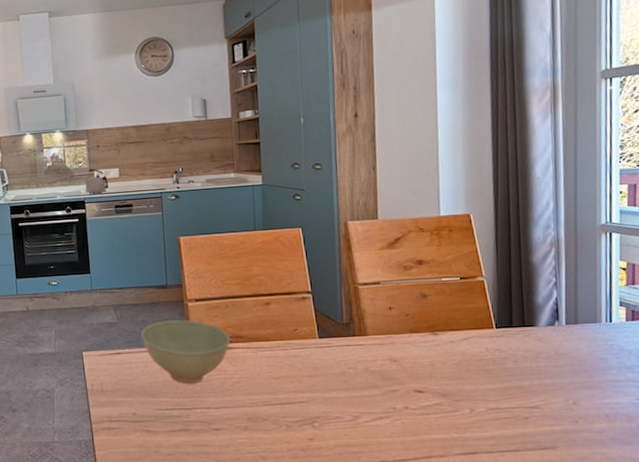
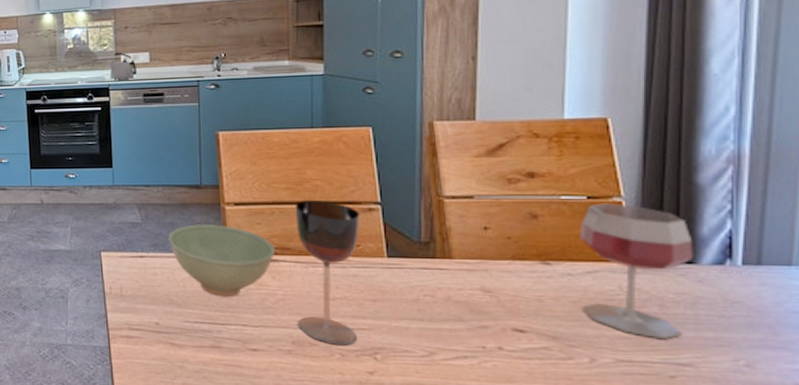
wineglass: none [244,292,298,418] -> present [295,200,360,345]
wineglass: none [456,282,534,389] -> present [579,203,693,340]

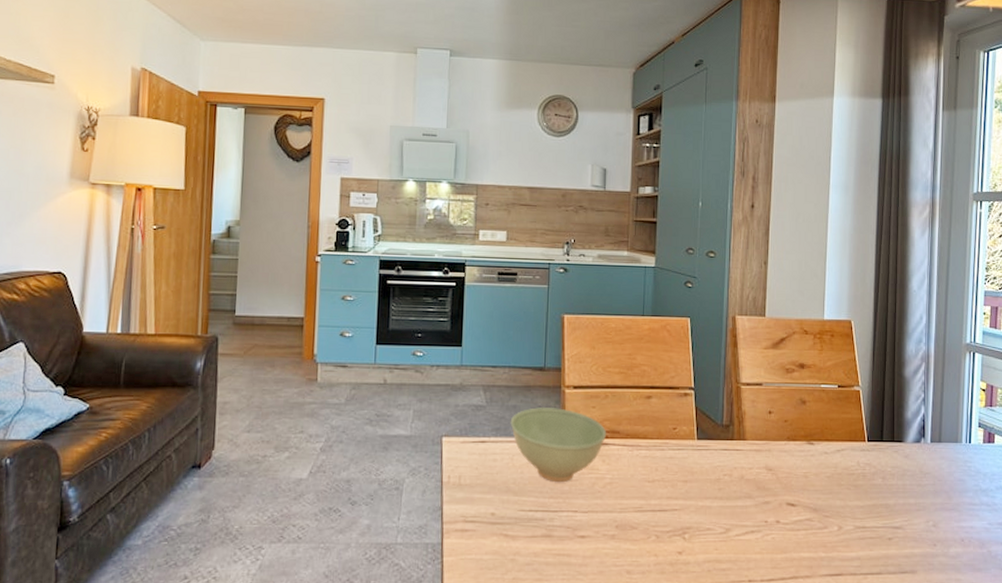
kettle: present [105,52,138,80] -> none [463,228,494,257]
wineglass: present [295,200,360,345] -> none [622,384,678,527]
wineglass: present [579,203,693,340] -> none [832,391,902,507]

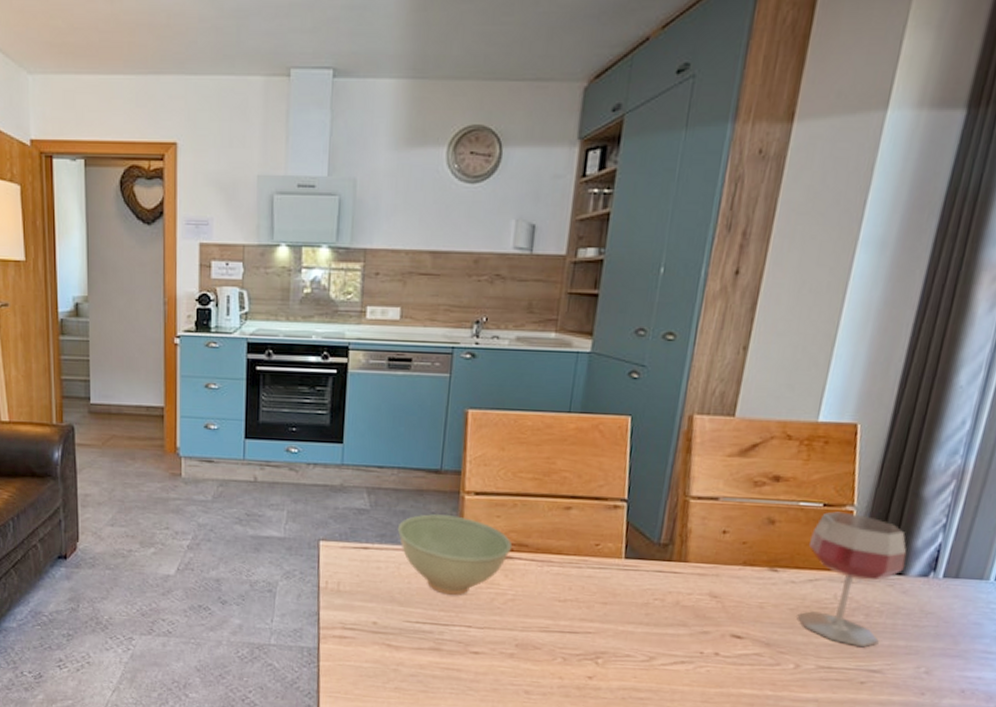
wineglass: none [832,391,902,507] -> present [797,511,907,648]

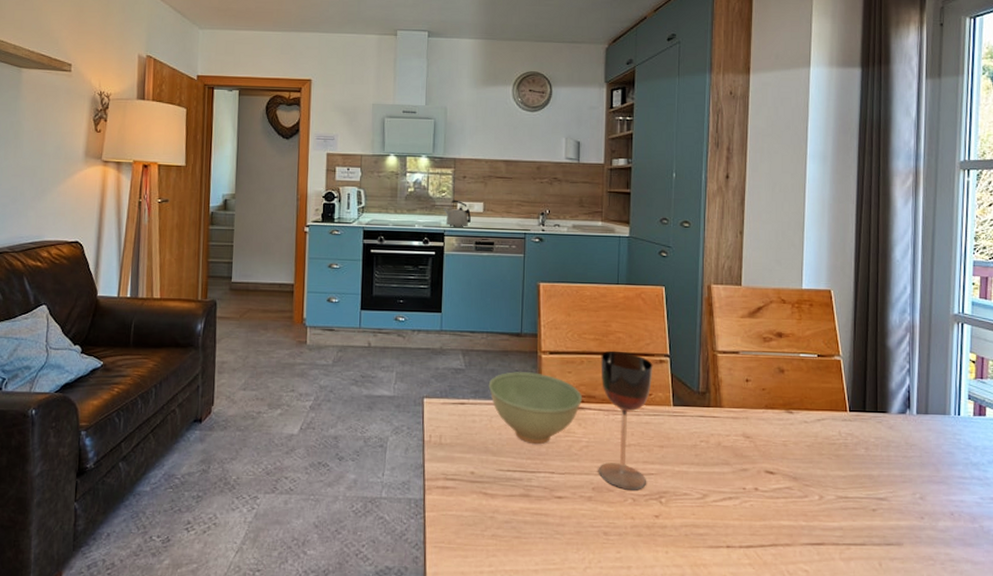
kettle: none [347,303,385,339] -> present [442,199,472,227]
wineglass: none [524,493,605,649] -> present [598,351,653,490]
wineglass: present [797,511,907,648] -> none [812,361,886,478]

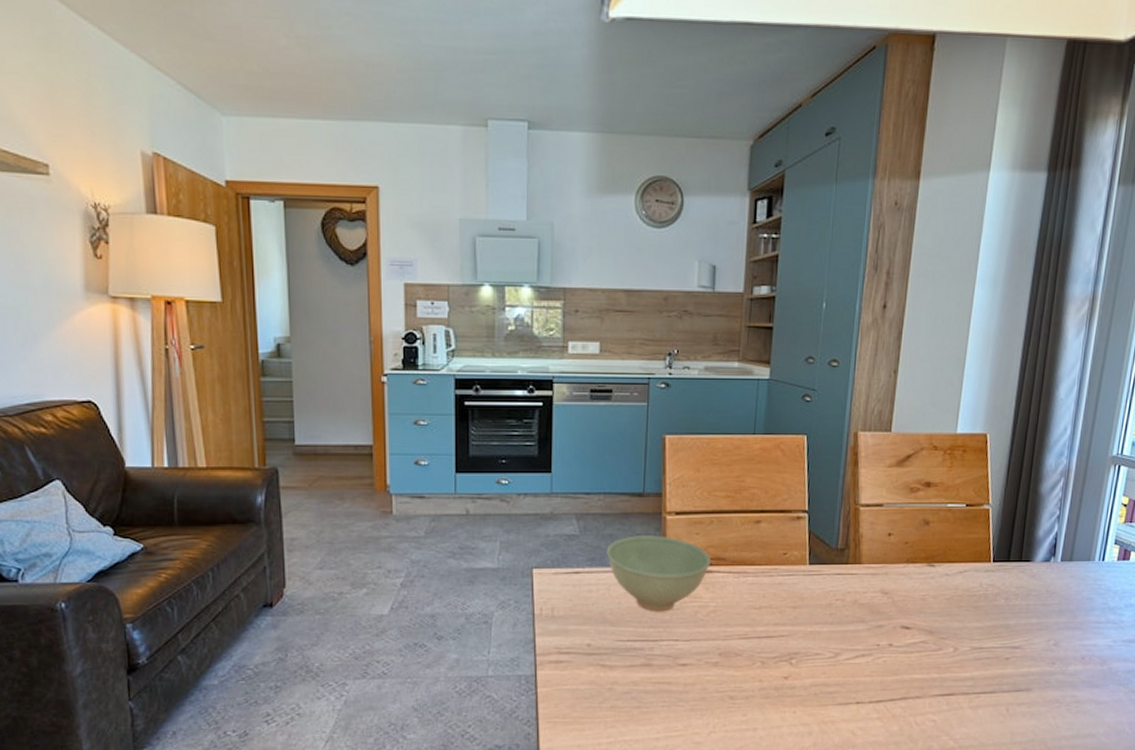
kettle: present [442,199,472,227] -> none [550,339,586,372]
wineglass: present [598,351,653,490] -> none [726,508,790,653]

